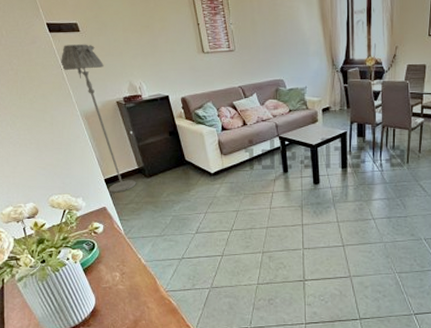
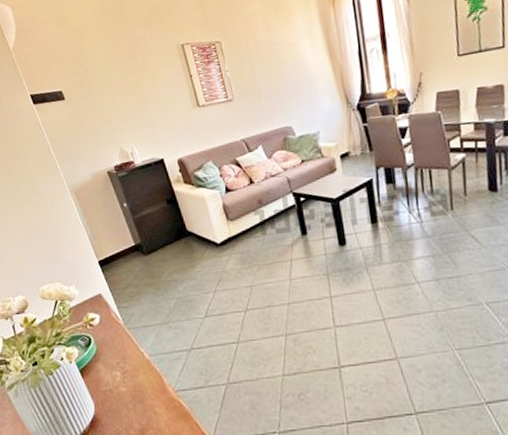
floor lamp: present [60,44,136,193] -> none [46,112,133,277]

